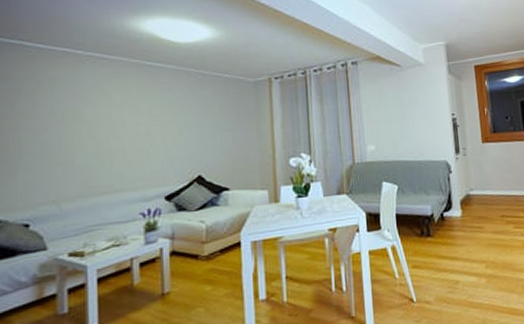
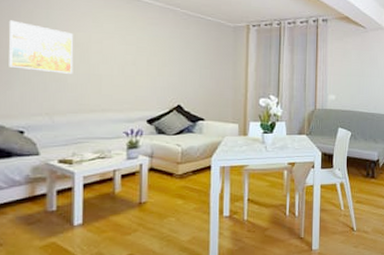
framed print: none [9,102,81,155] -> present [8,20,74,74]

